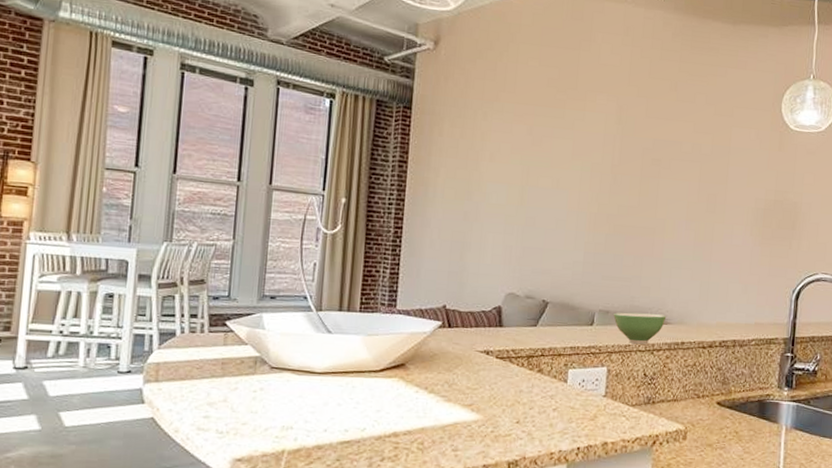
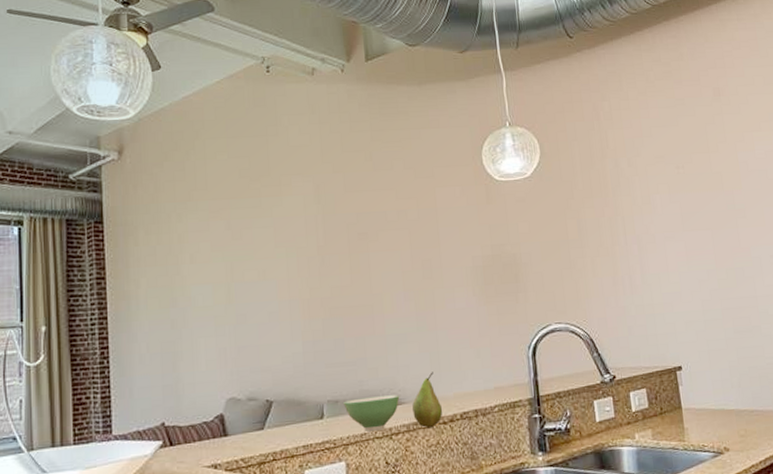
fruit: none [676,299,704,349] -> present [412,372,443,427]

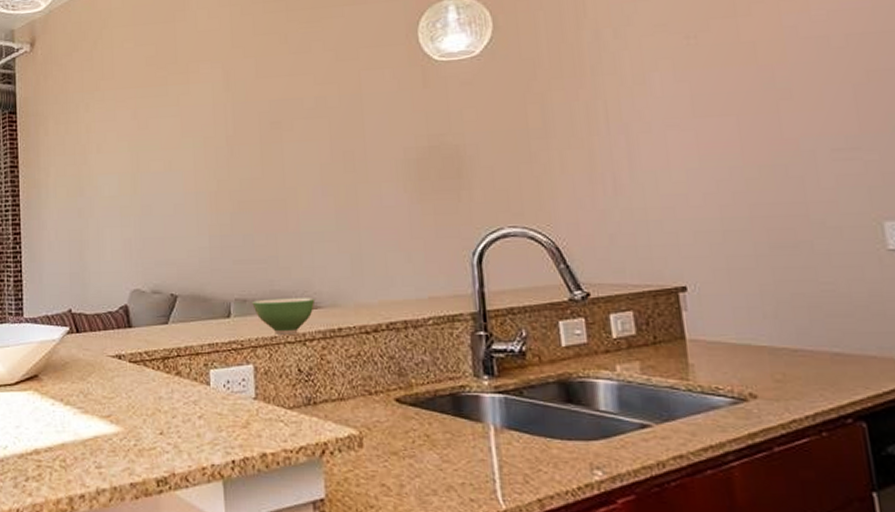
fruit: present [412,372,443,427] -> none [329,275,366,336]

